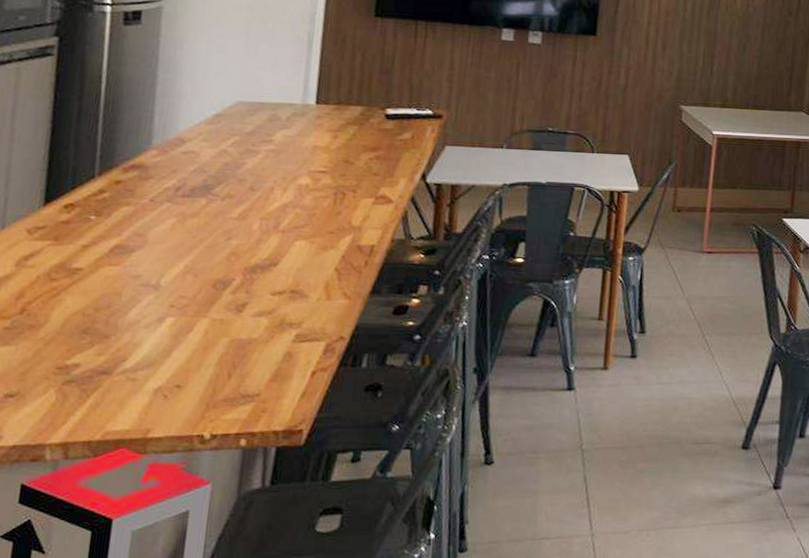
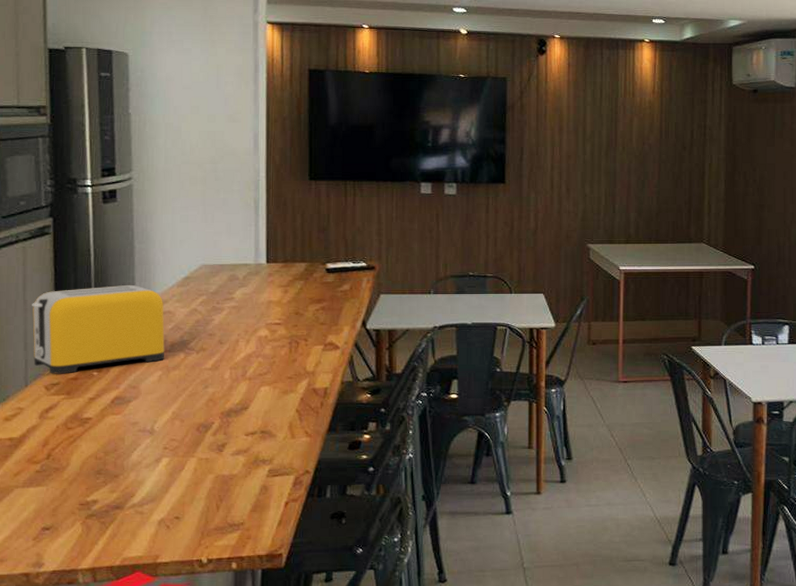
toaster: none [15,118,187,217] -> present [32,284,165,374]

